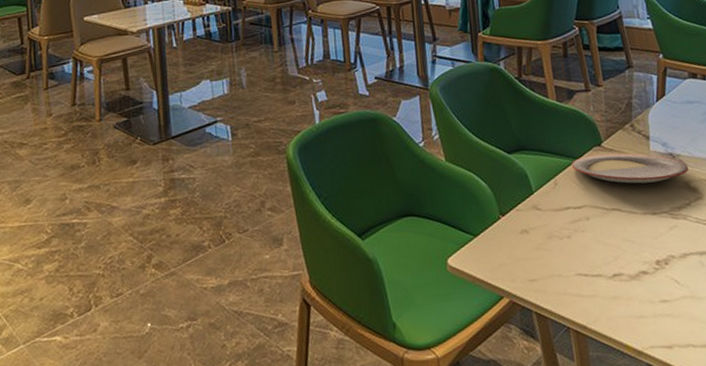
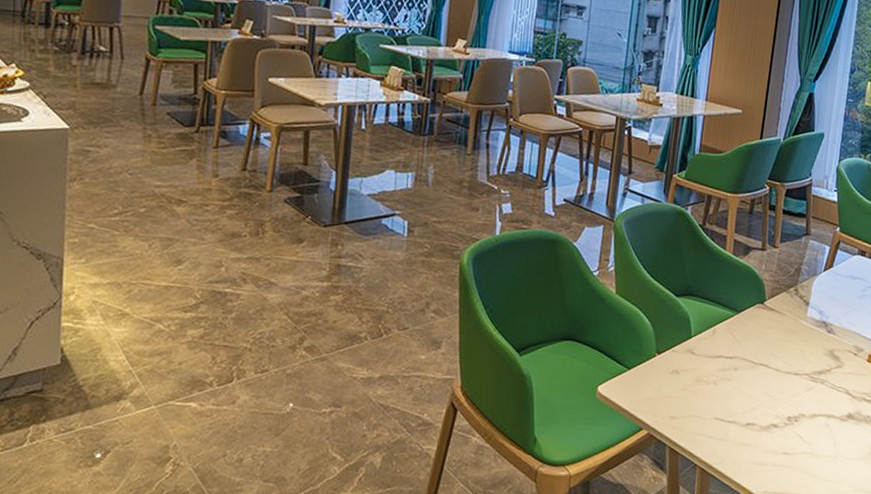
plate: present [571,153,688,184] -> none [732,311,837,346]

